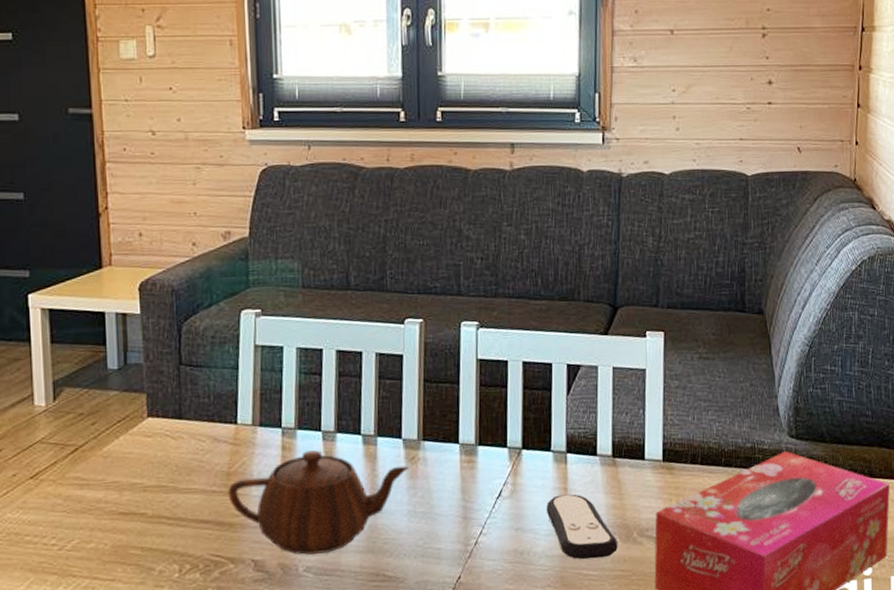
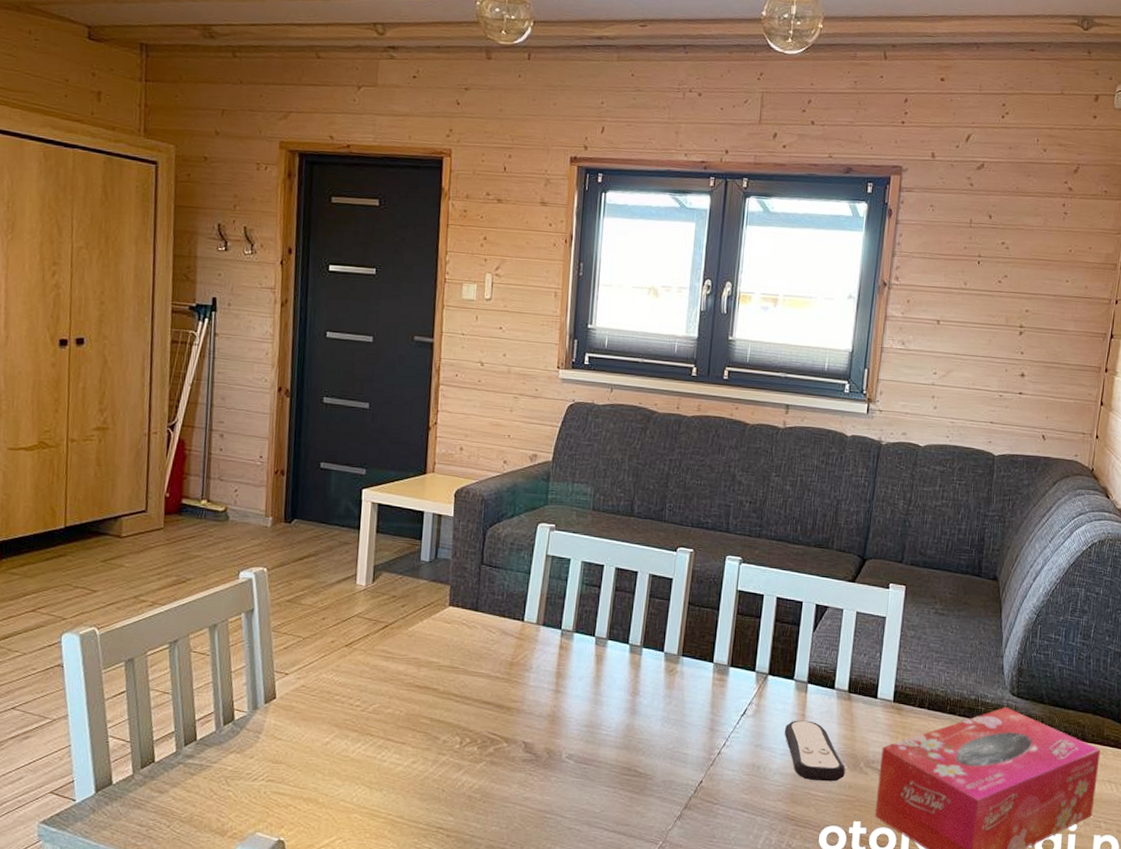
teapot: present [228,450,409,555] -> none [509,652,667,745]

